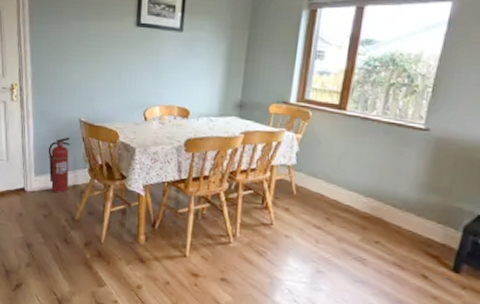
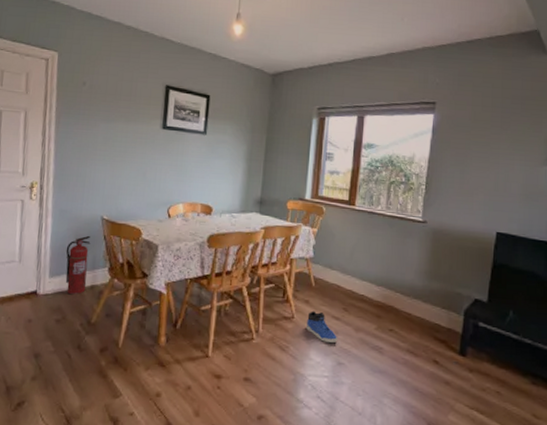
sneaker: none [284,218,319,252] -> present [305,311,338,344]

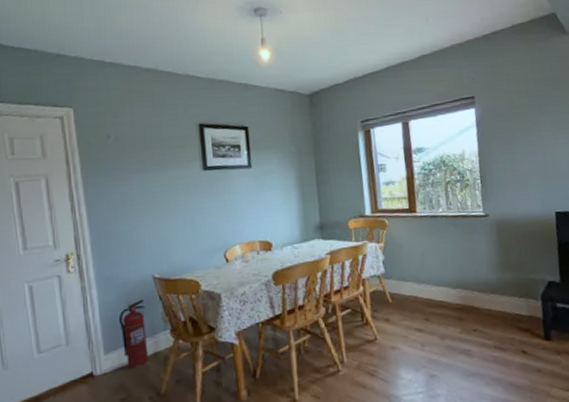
sneaker: present [305,311,338,344] -> none [390,327,426,358]

